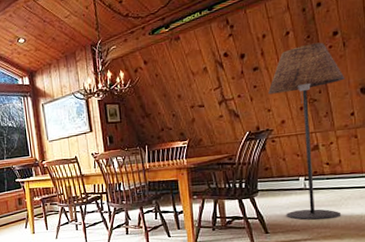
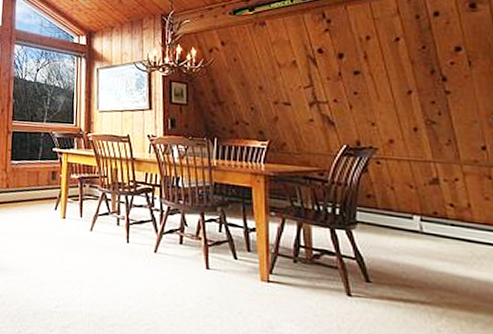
floor lamp: present [268,42,345,220] -> none [372,55,474,282]

